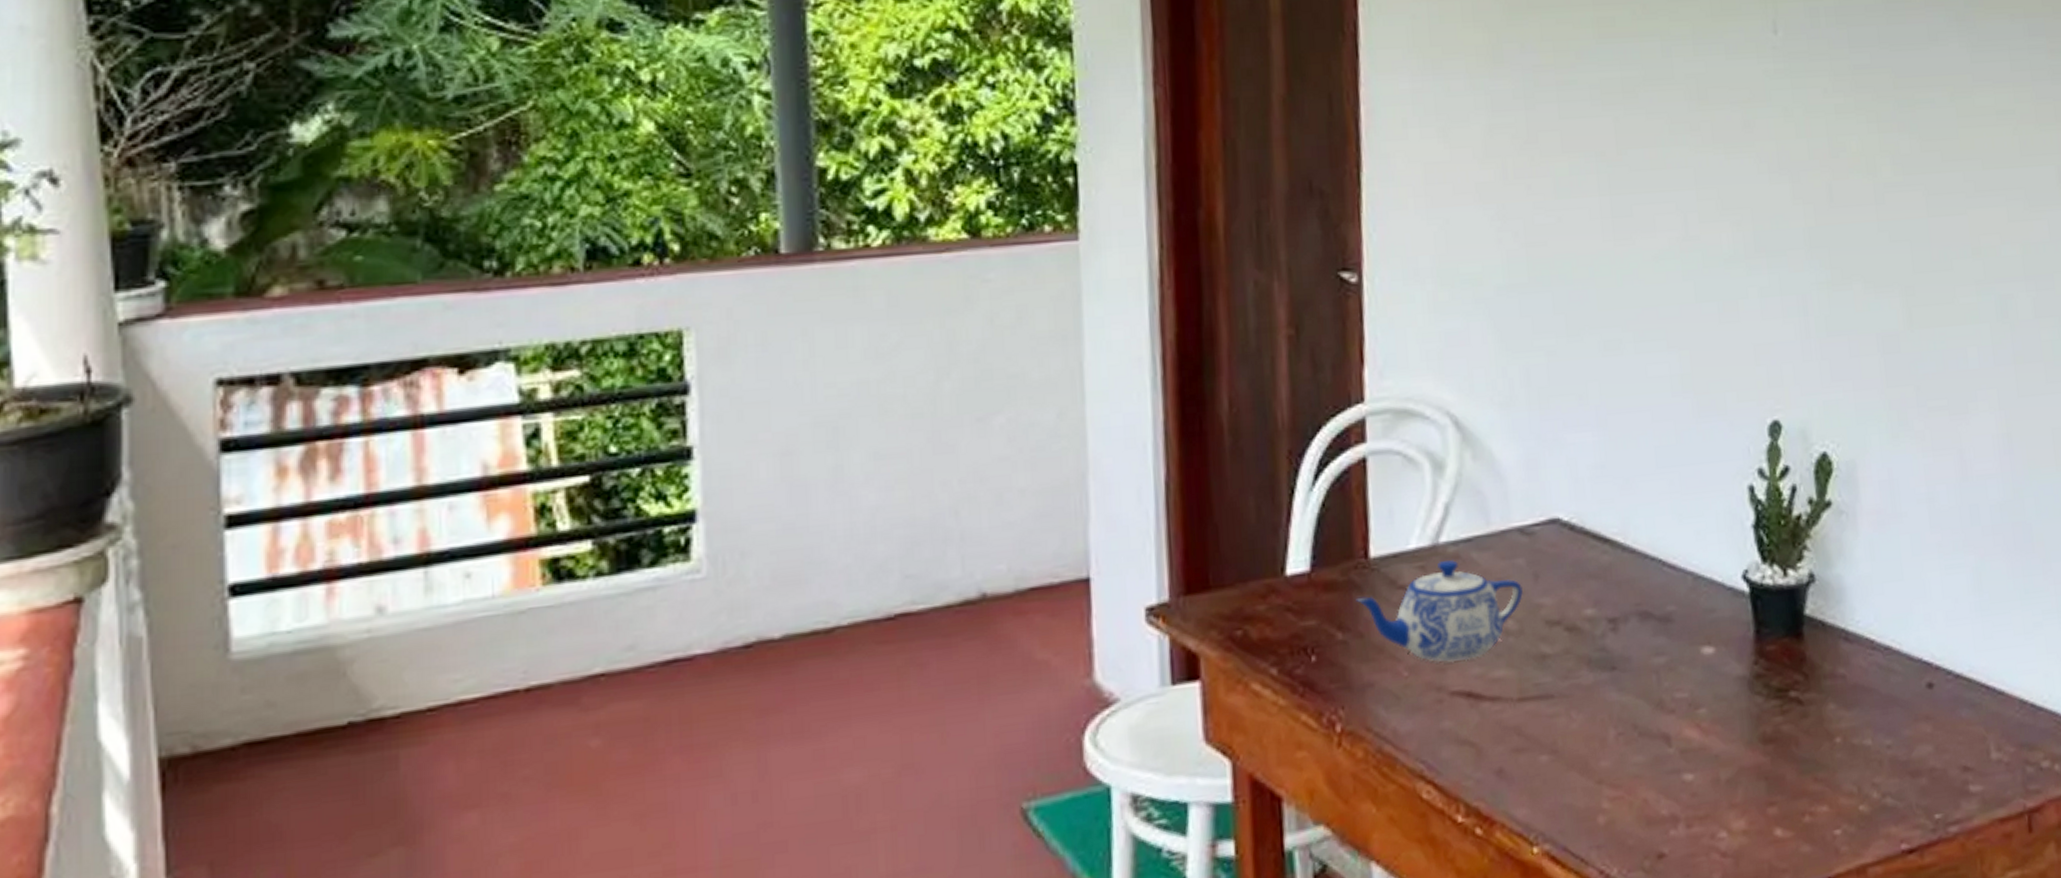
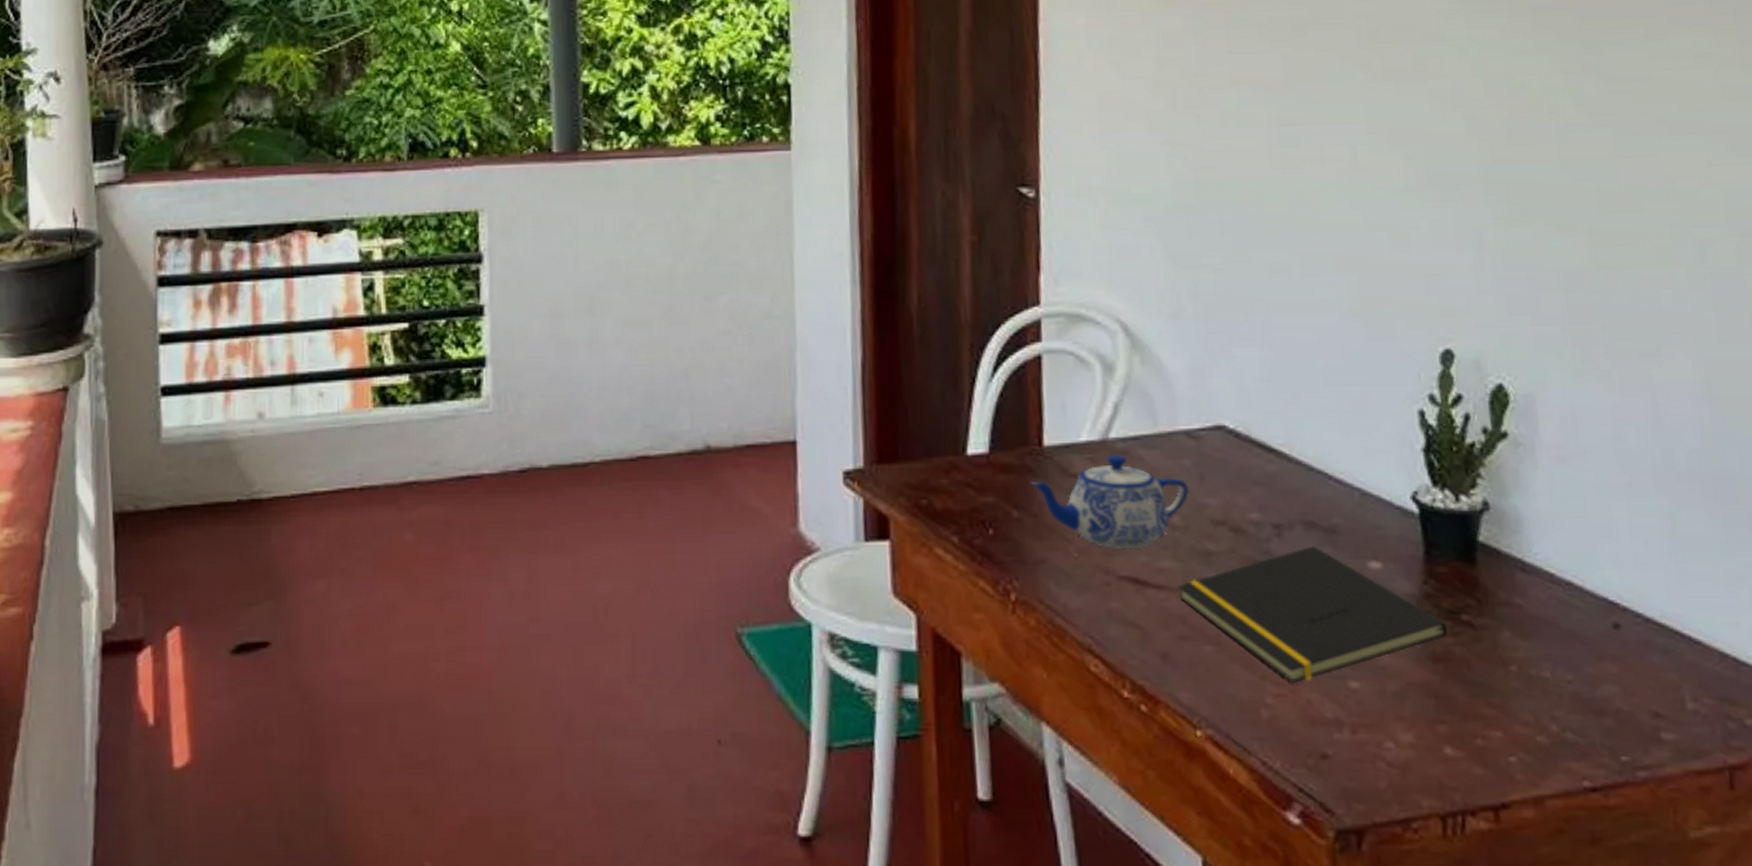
notepad: none [1512,636,1778,784] -> present [1177,545,1449,683]

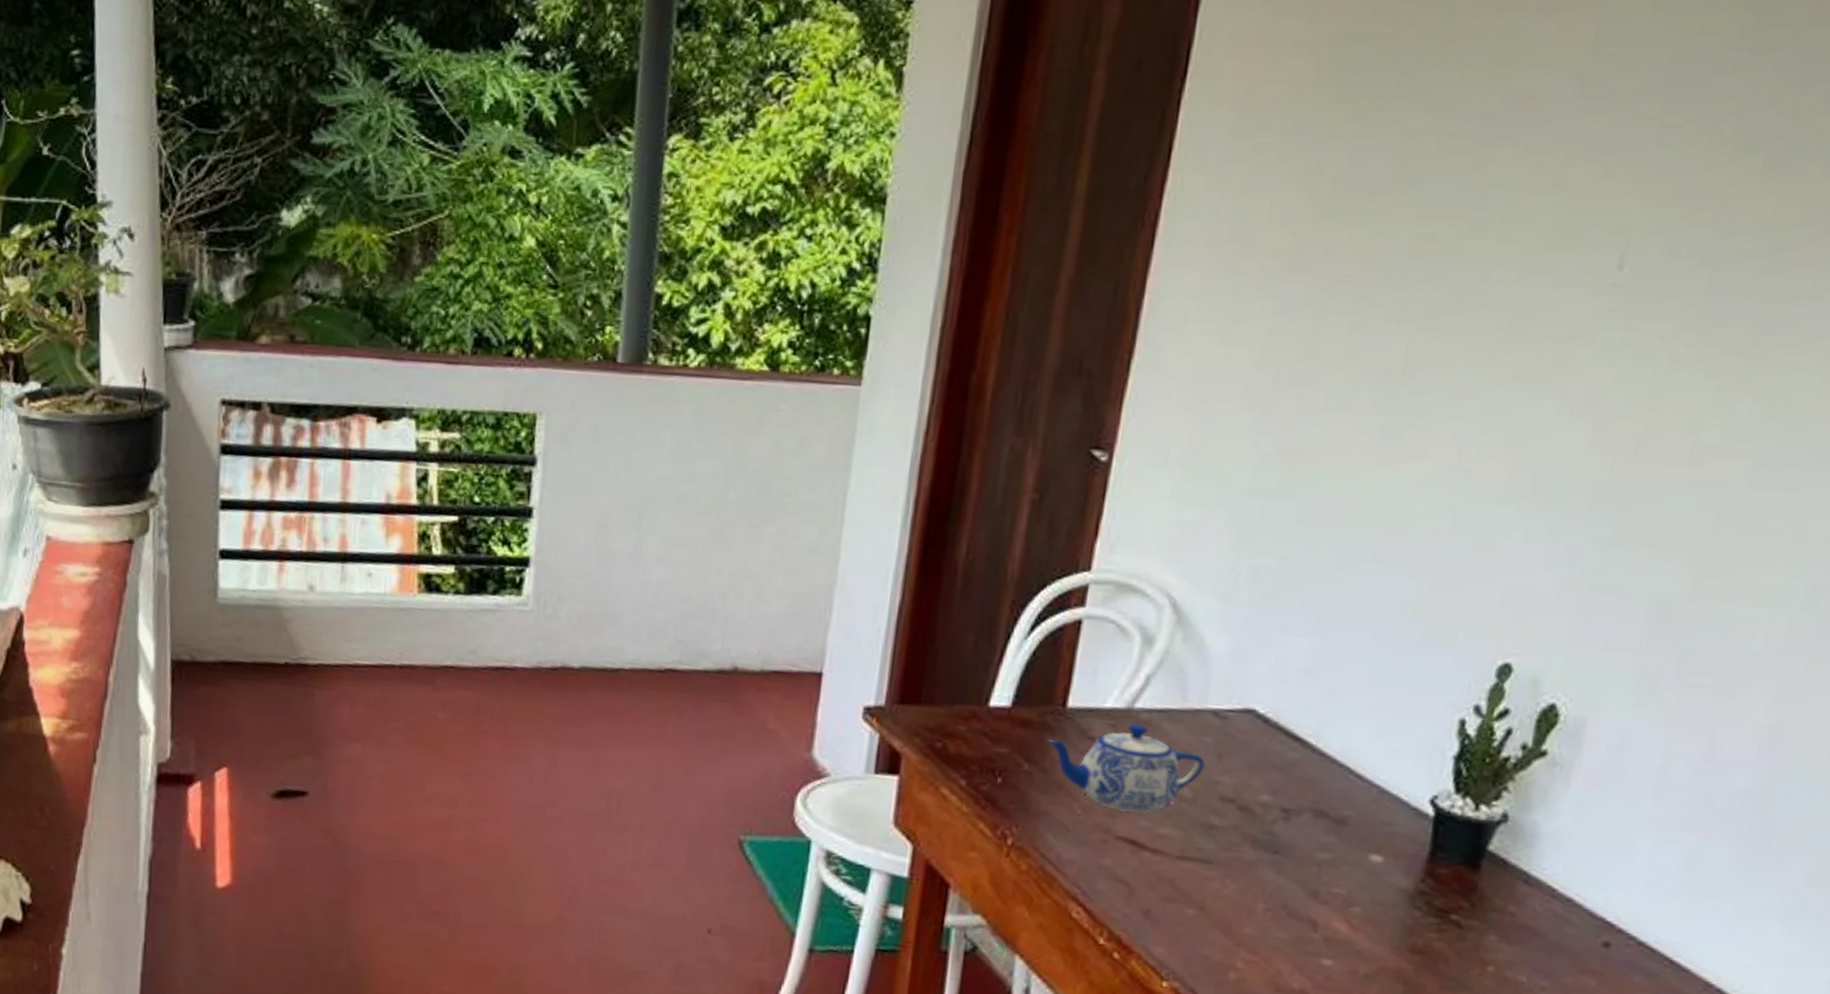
notepad: present [1177,545,1449,683] -> none [1173,832,1435,954]

